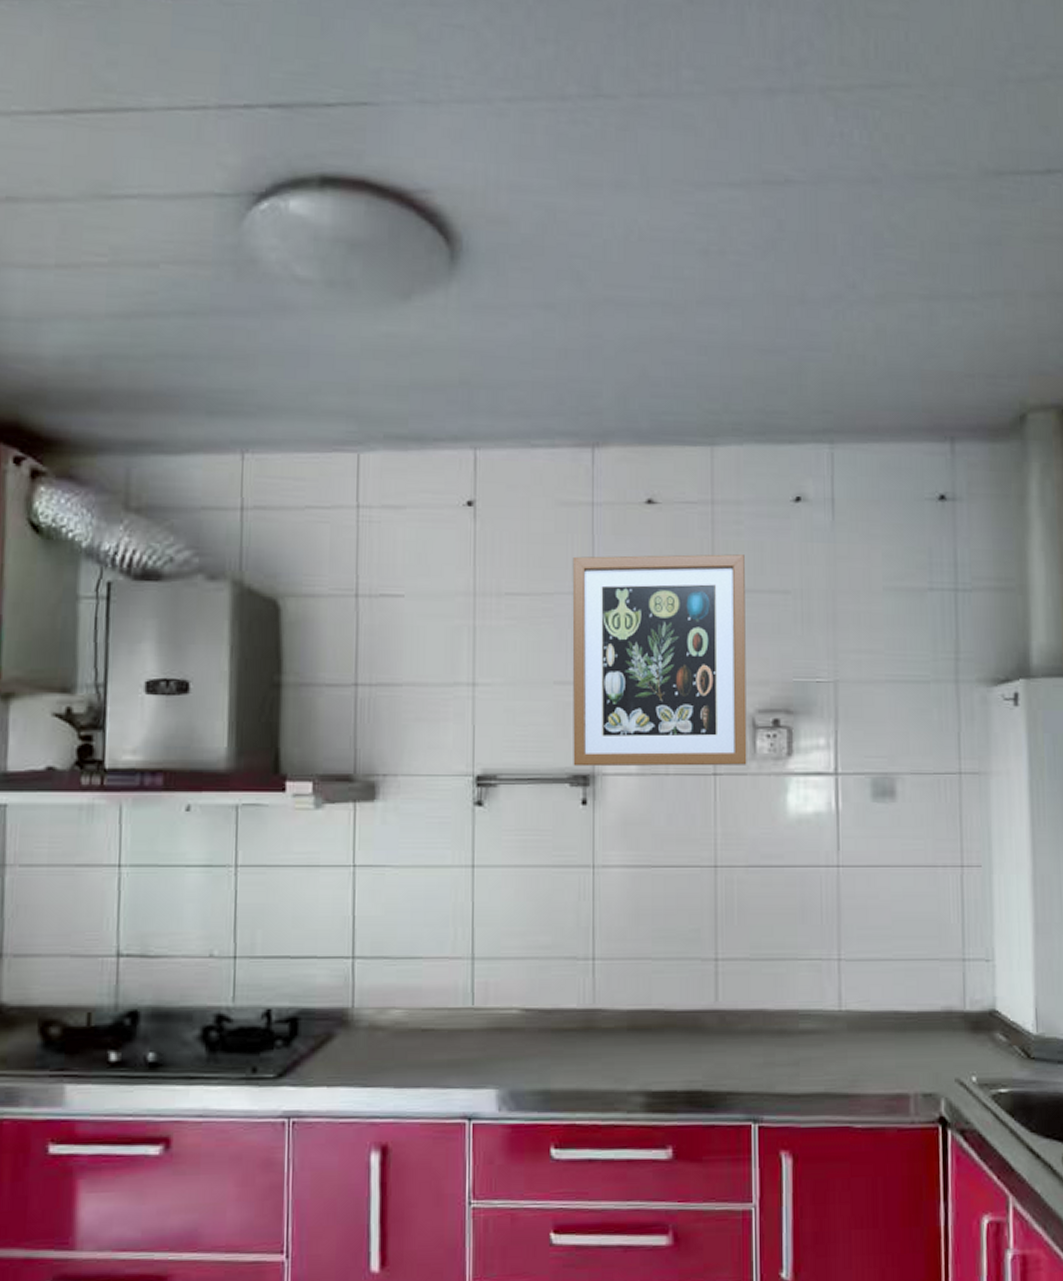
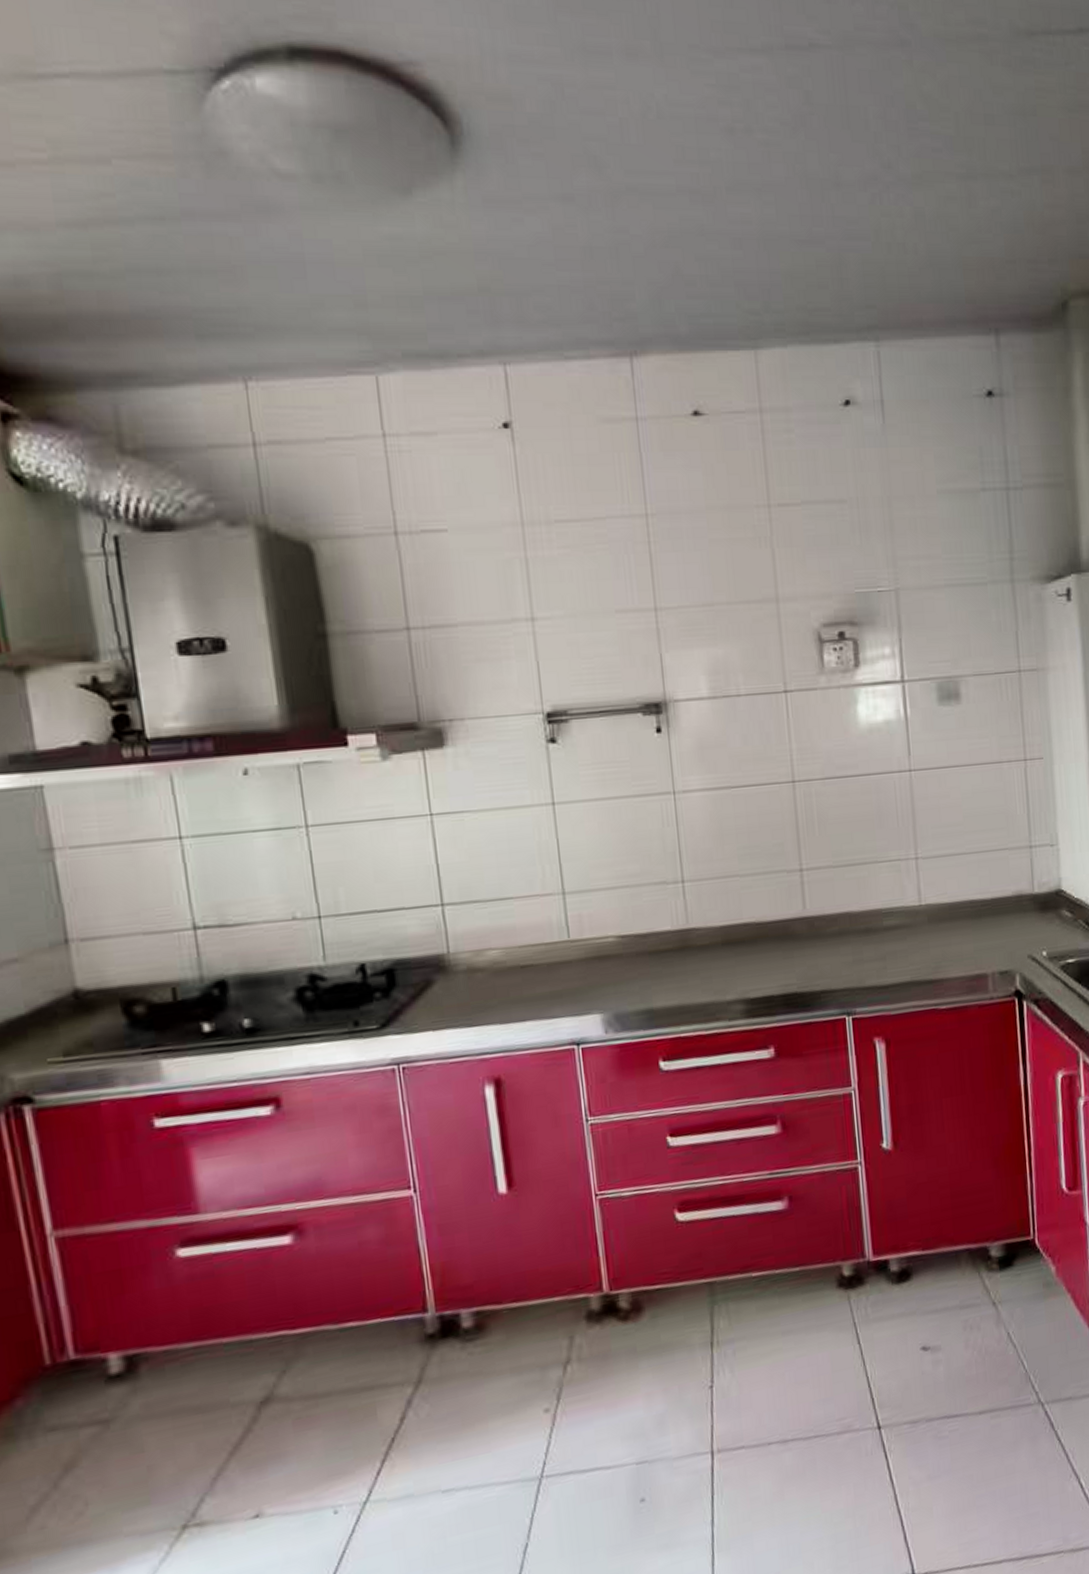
wall art: present [572,554,747,767] -> none [621,465,816,695]

